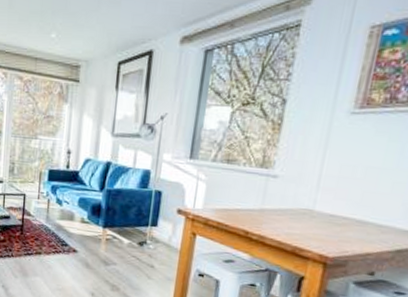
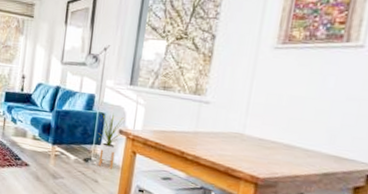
house plant: none [154,190,184,253] -> present [98,112,125,169]

